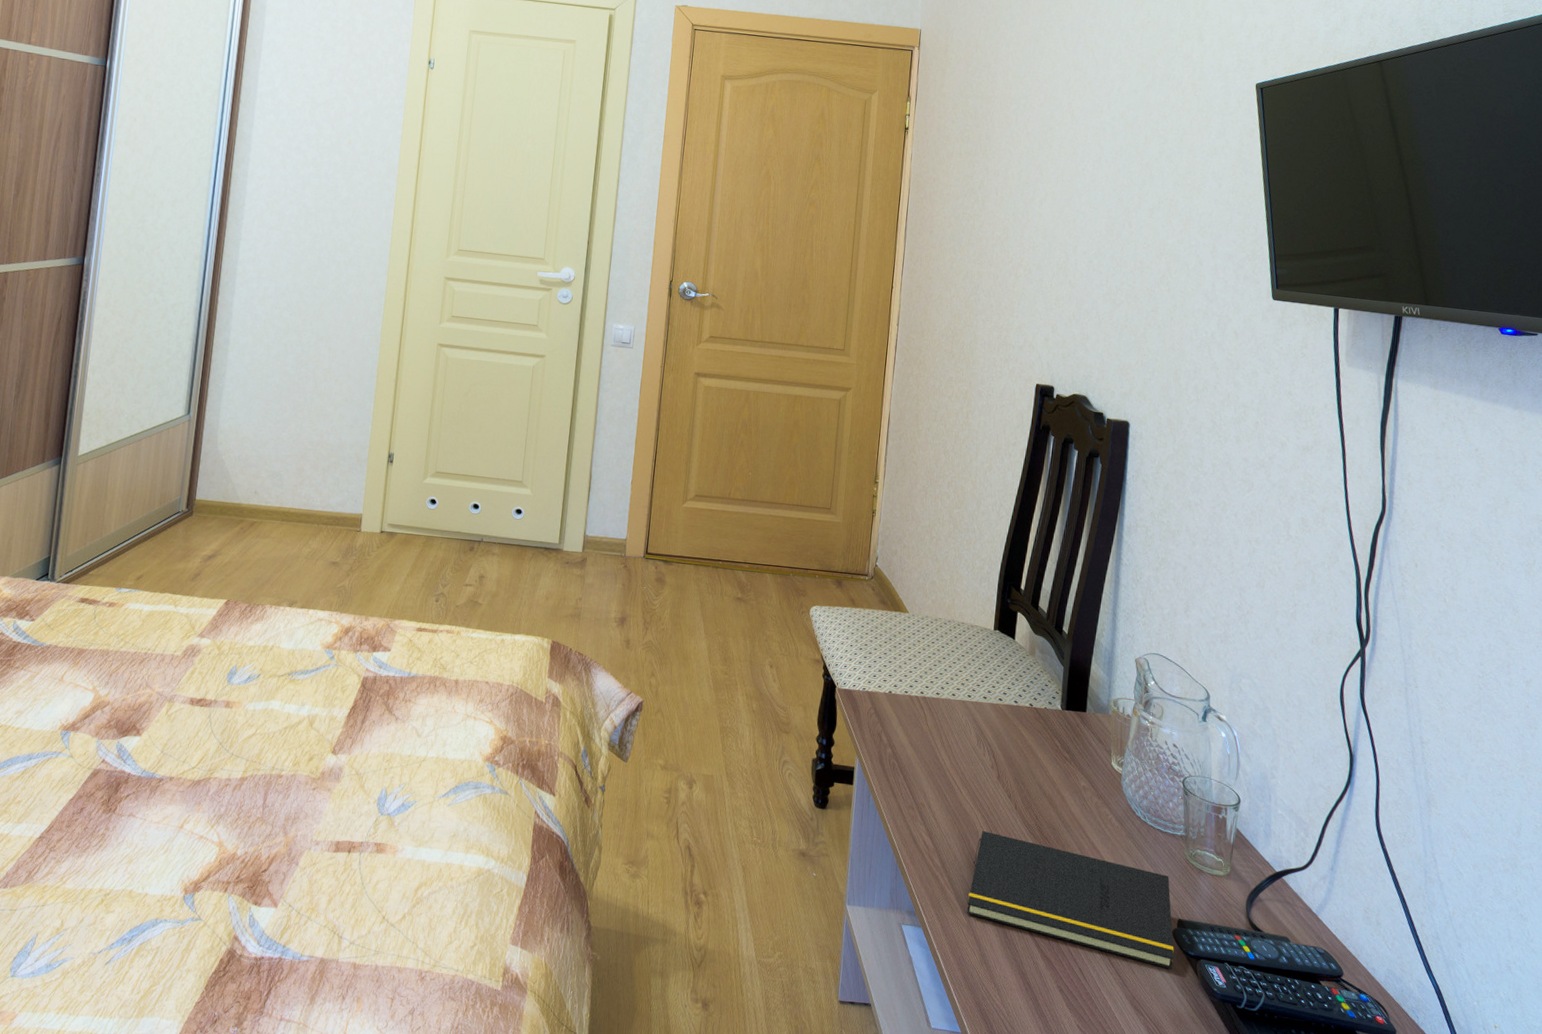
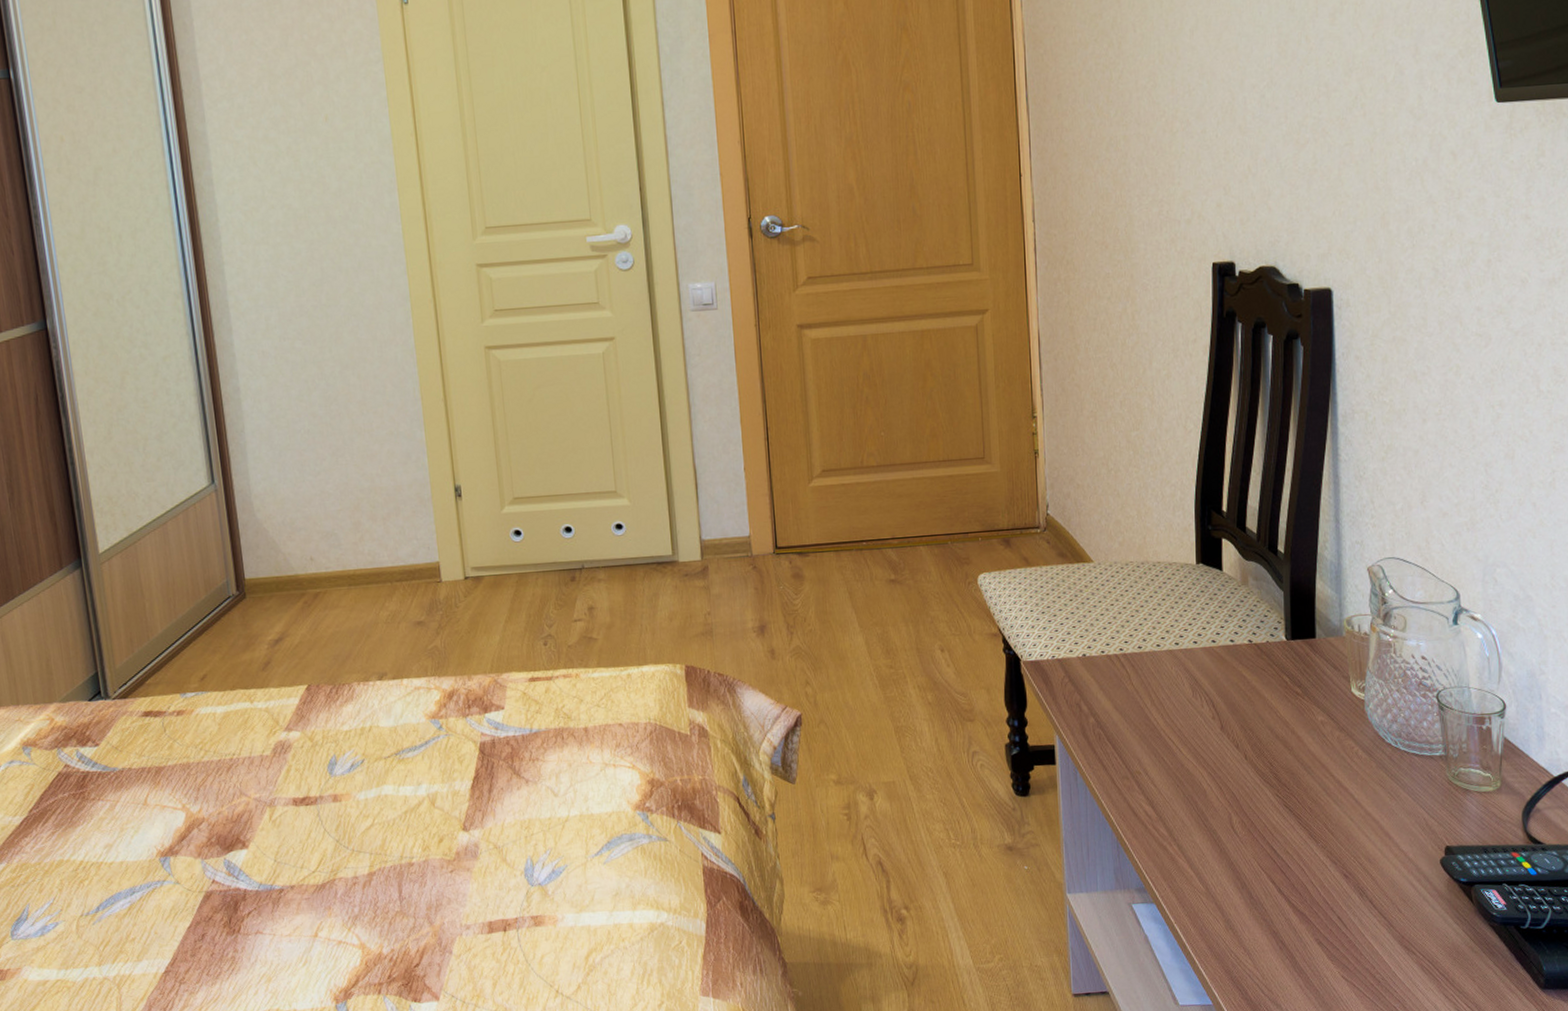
notepad: present [967,830,1174,969] -> none [1203,788,1444,901]

